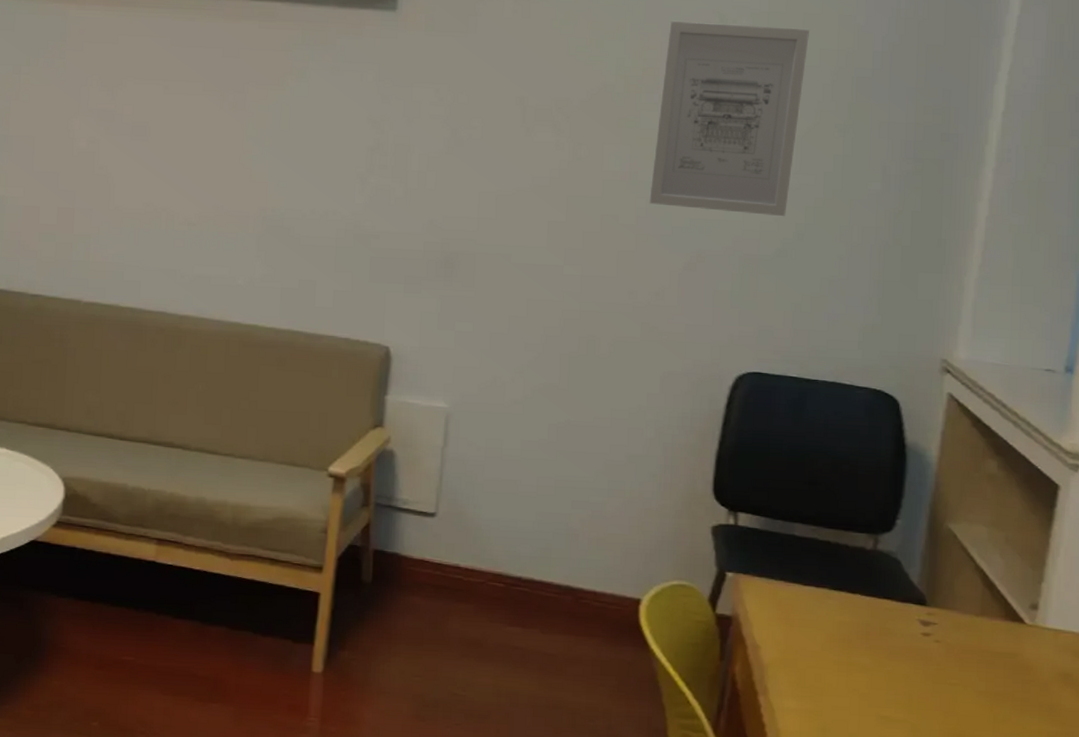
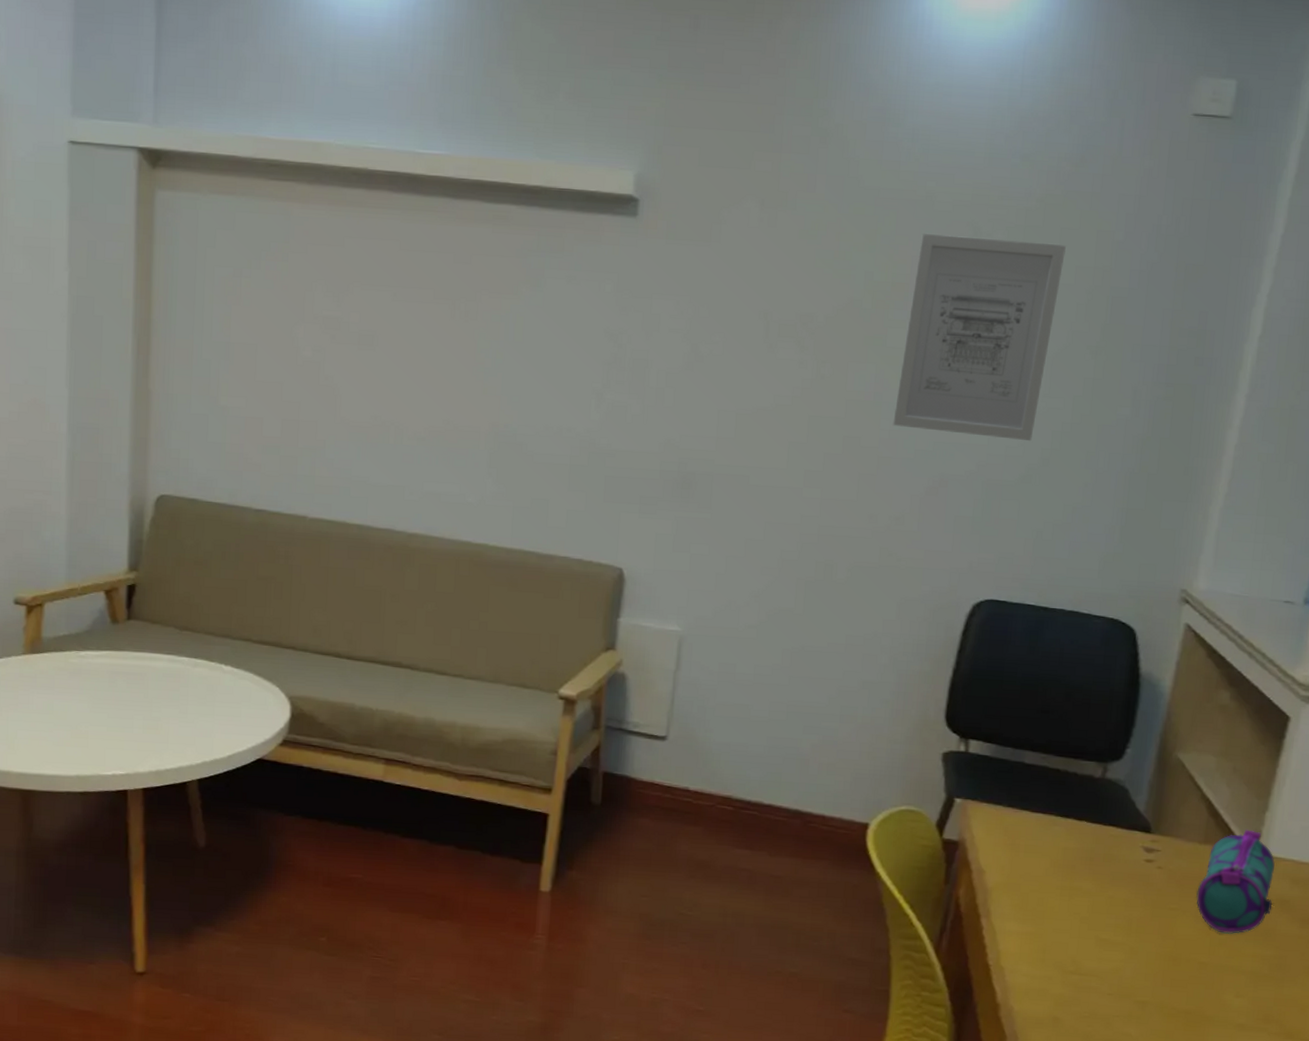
pencil case: none [977,601,1055,711] -> present [1196,829,1275,935]

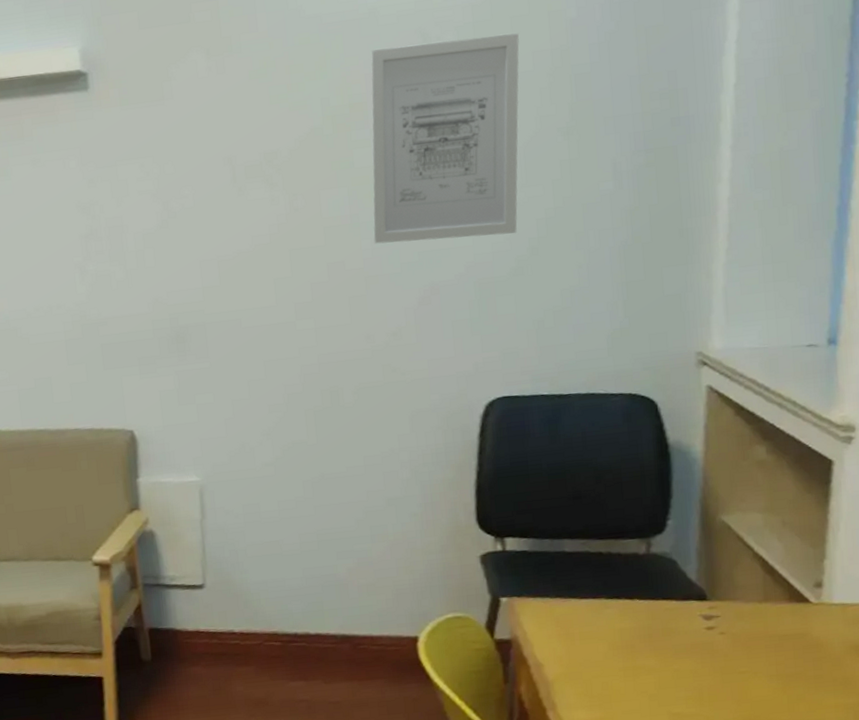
pencil case: present [1196,829,1275,935] -> none [765,580,847,689]

